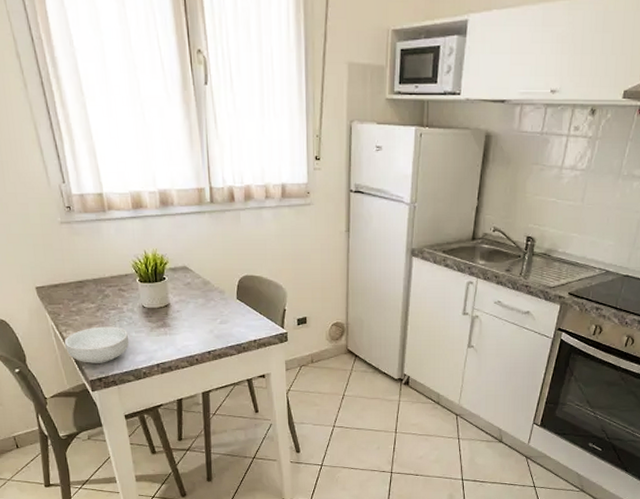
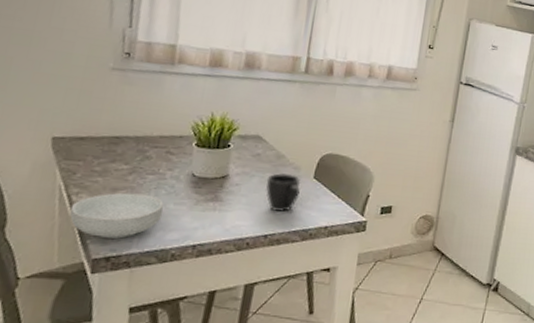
mug: none [200,297,228,332] -> present [266,172,301,212]

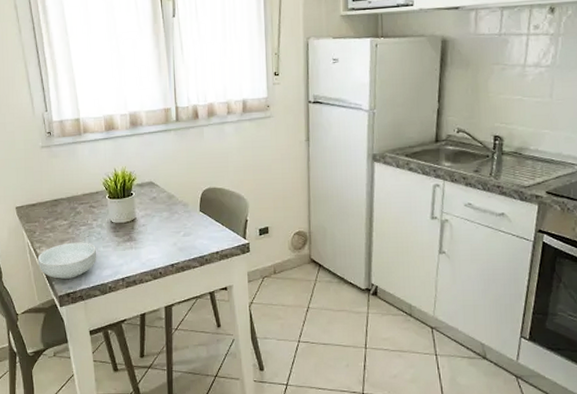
mug: present [266,172,301,212] -> none [164,210,191,244]

